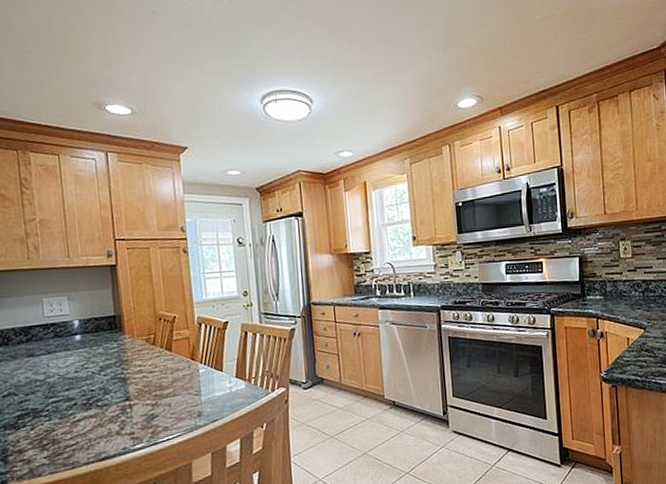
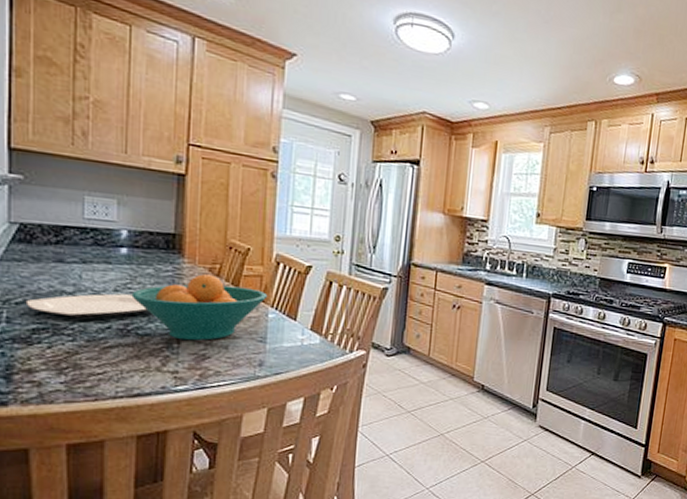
plate: none [9,373,104,401] -> present [25,293,149,318]
fruit bowl: none [88,345,196,405] -> present [131,274,268,341]

